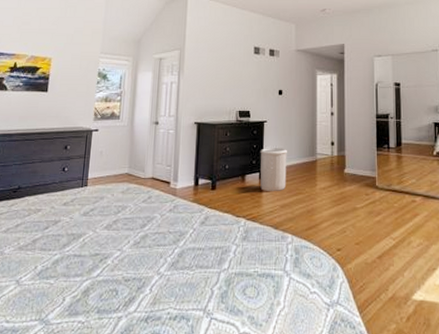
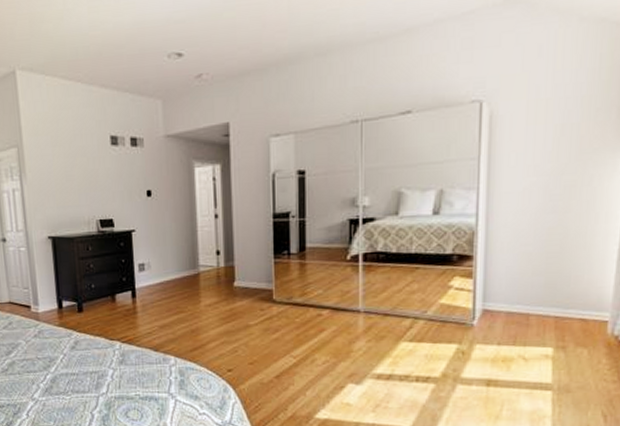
laundry basket: present [260,148,287,192] -> none [130,261,165,312]

